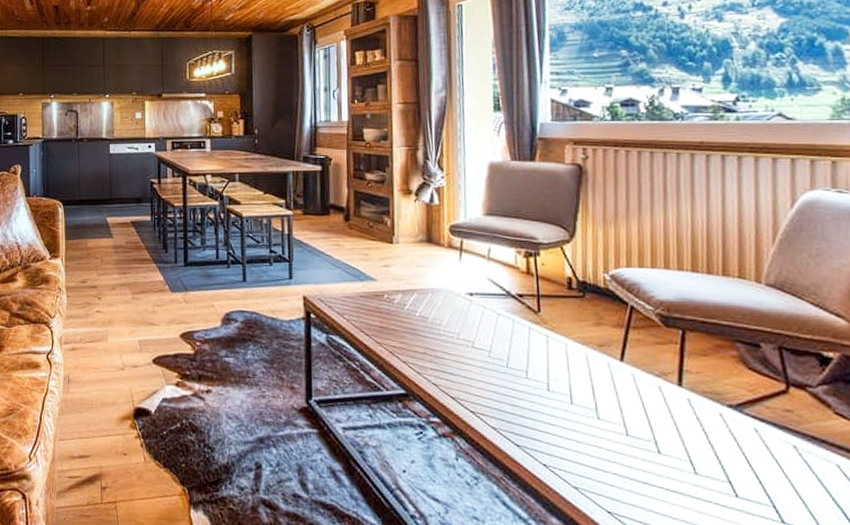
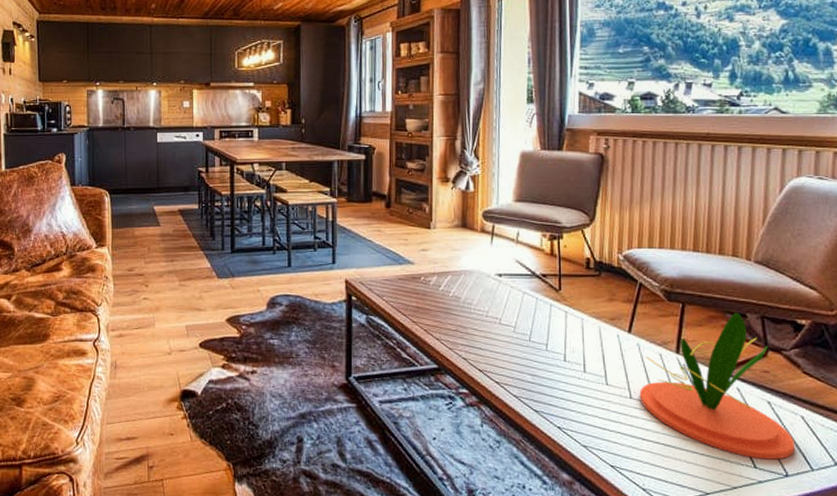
plant: none [637,341,831,515] -> present [639,312,795,460]

